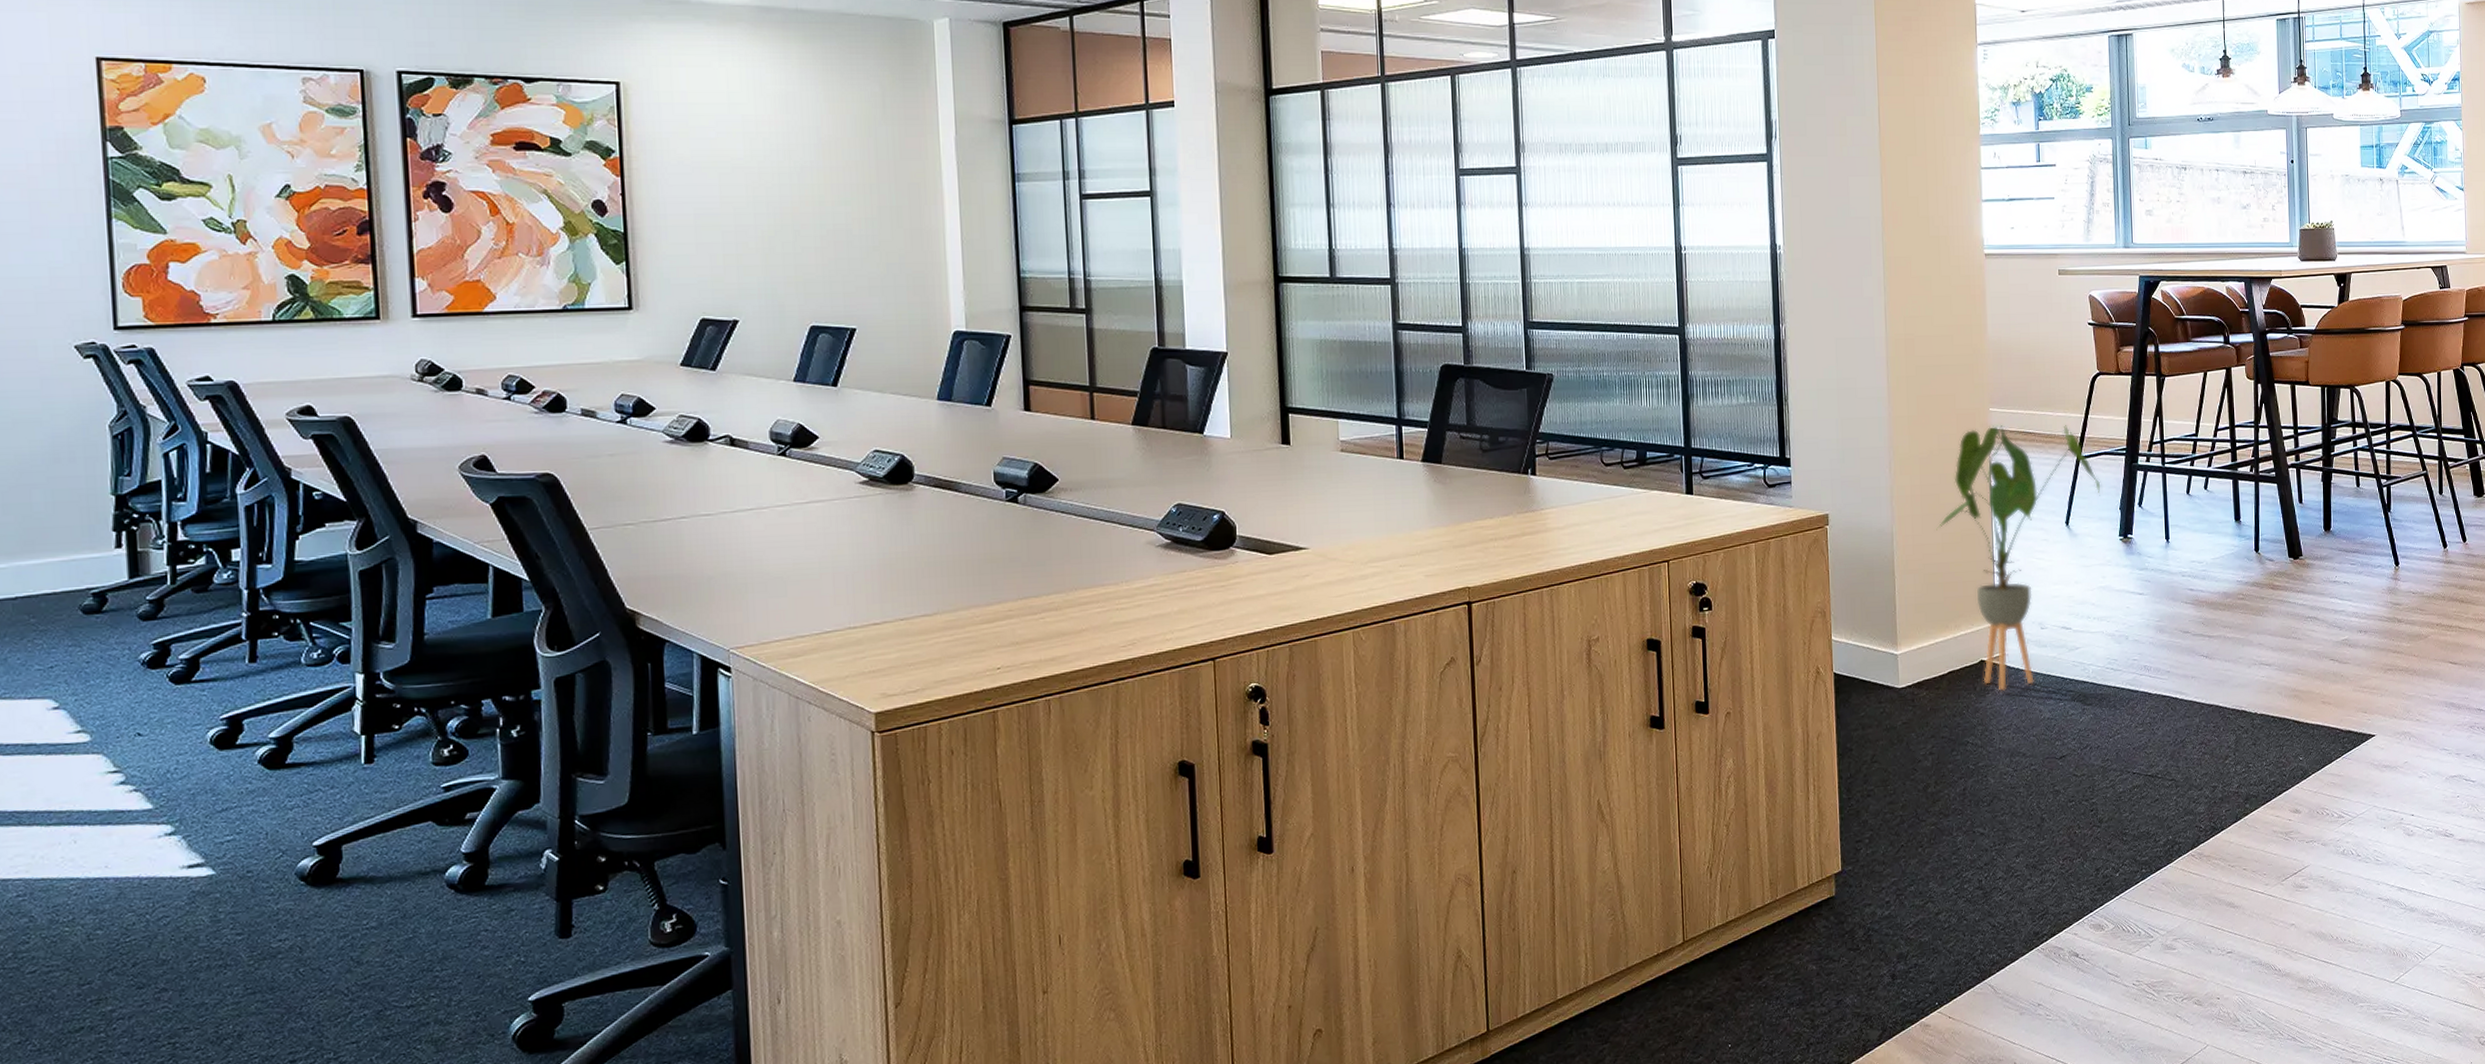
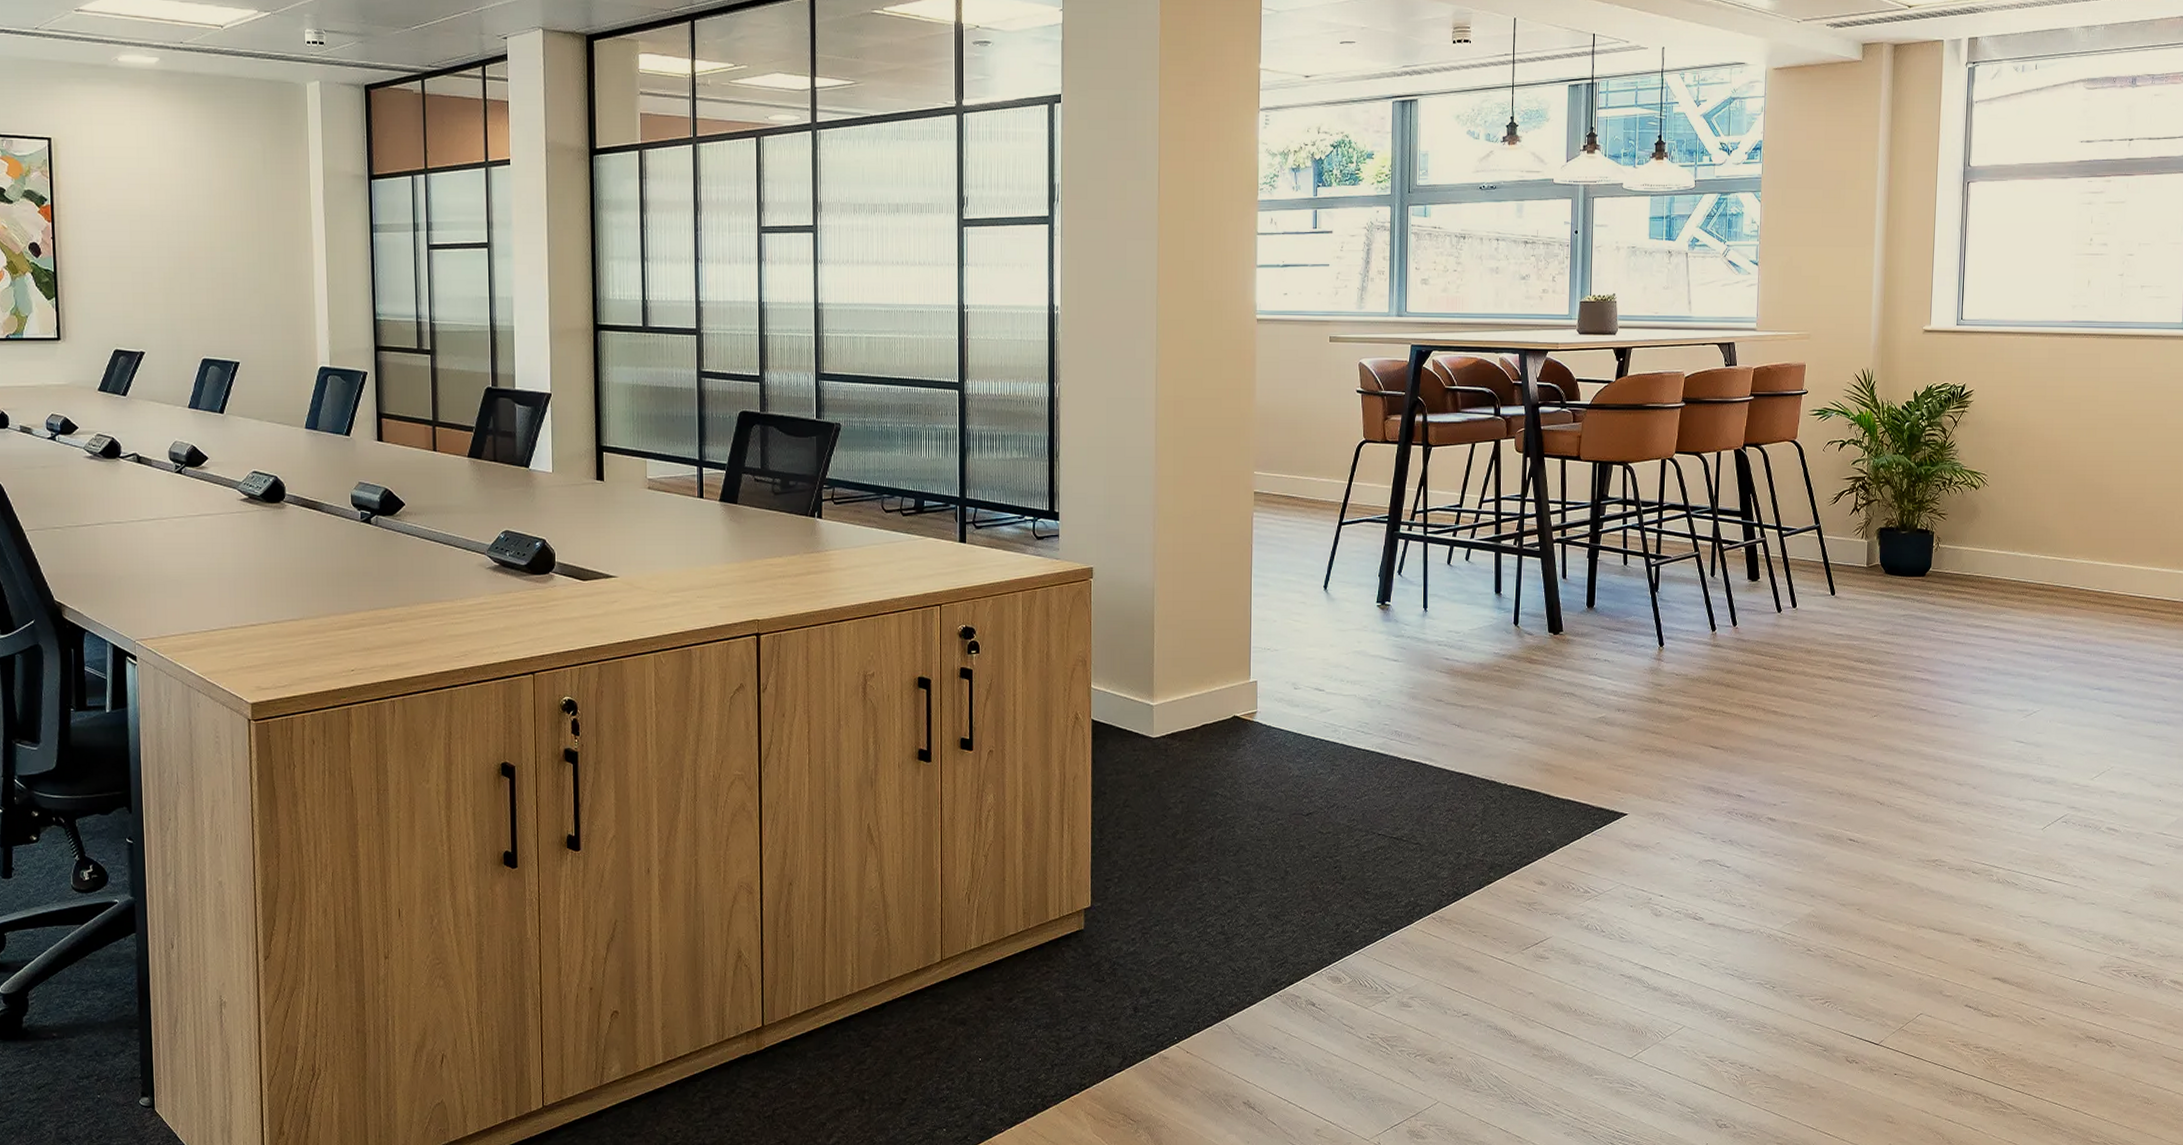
house plant: present [1936,425,2101,691] -> none [1196,489,1361,746]

